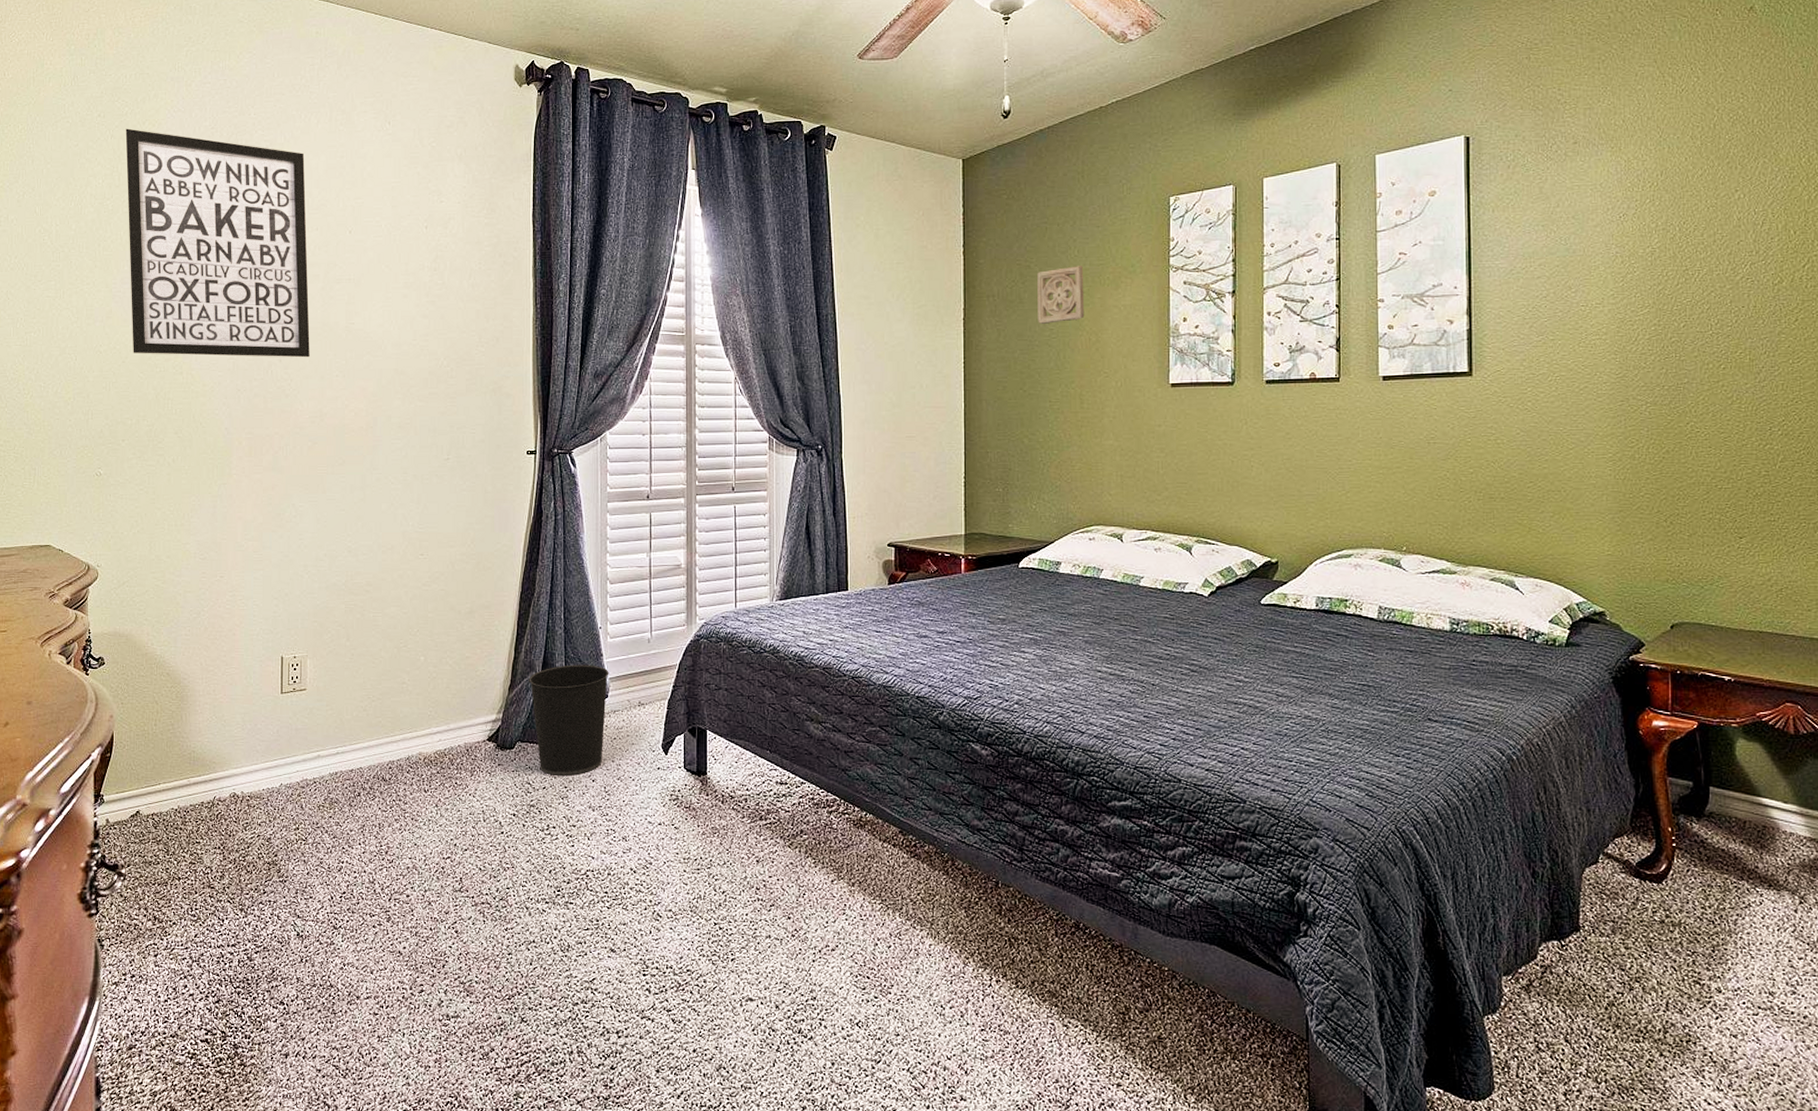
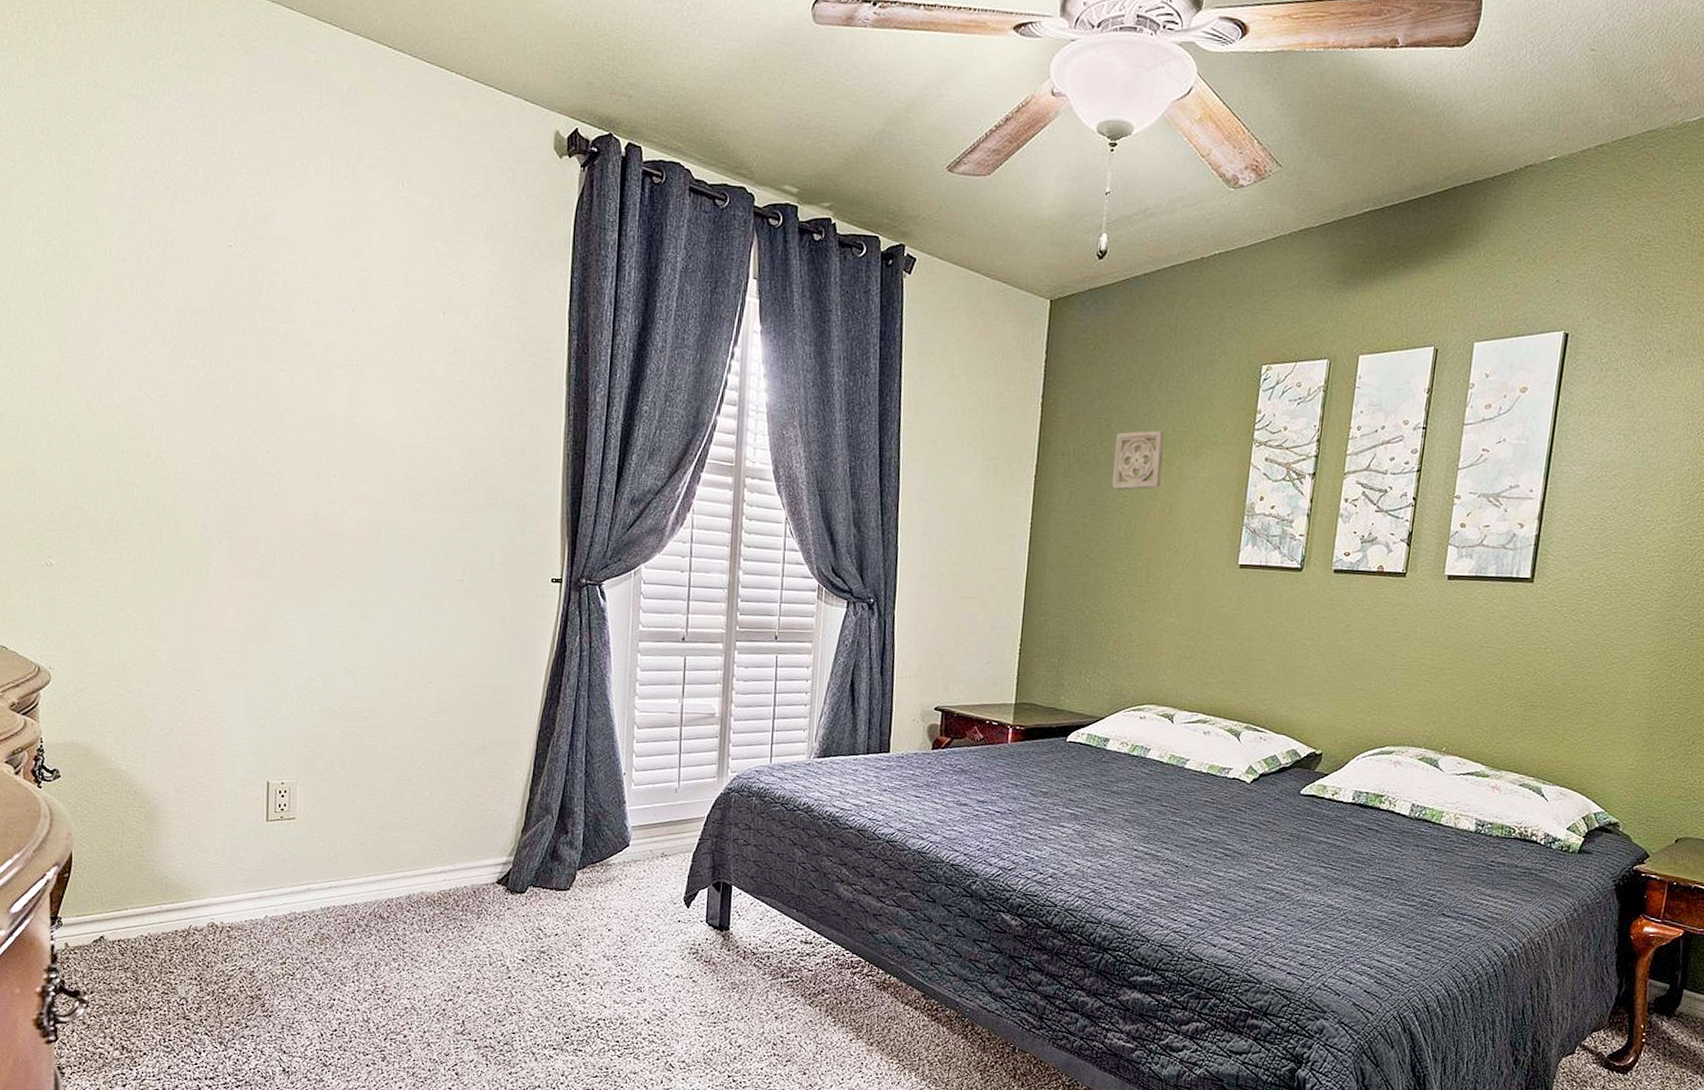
wall art: present [125,128,310,358] -> none [76,153,304,452]
wastebasket: present [529,664,609,776] -> none [544,810,632,924]

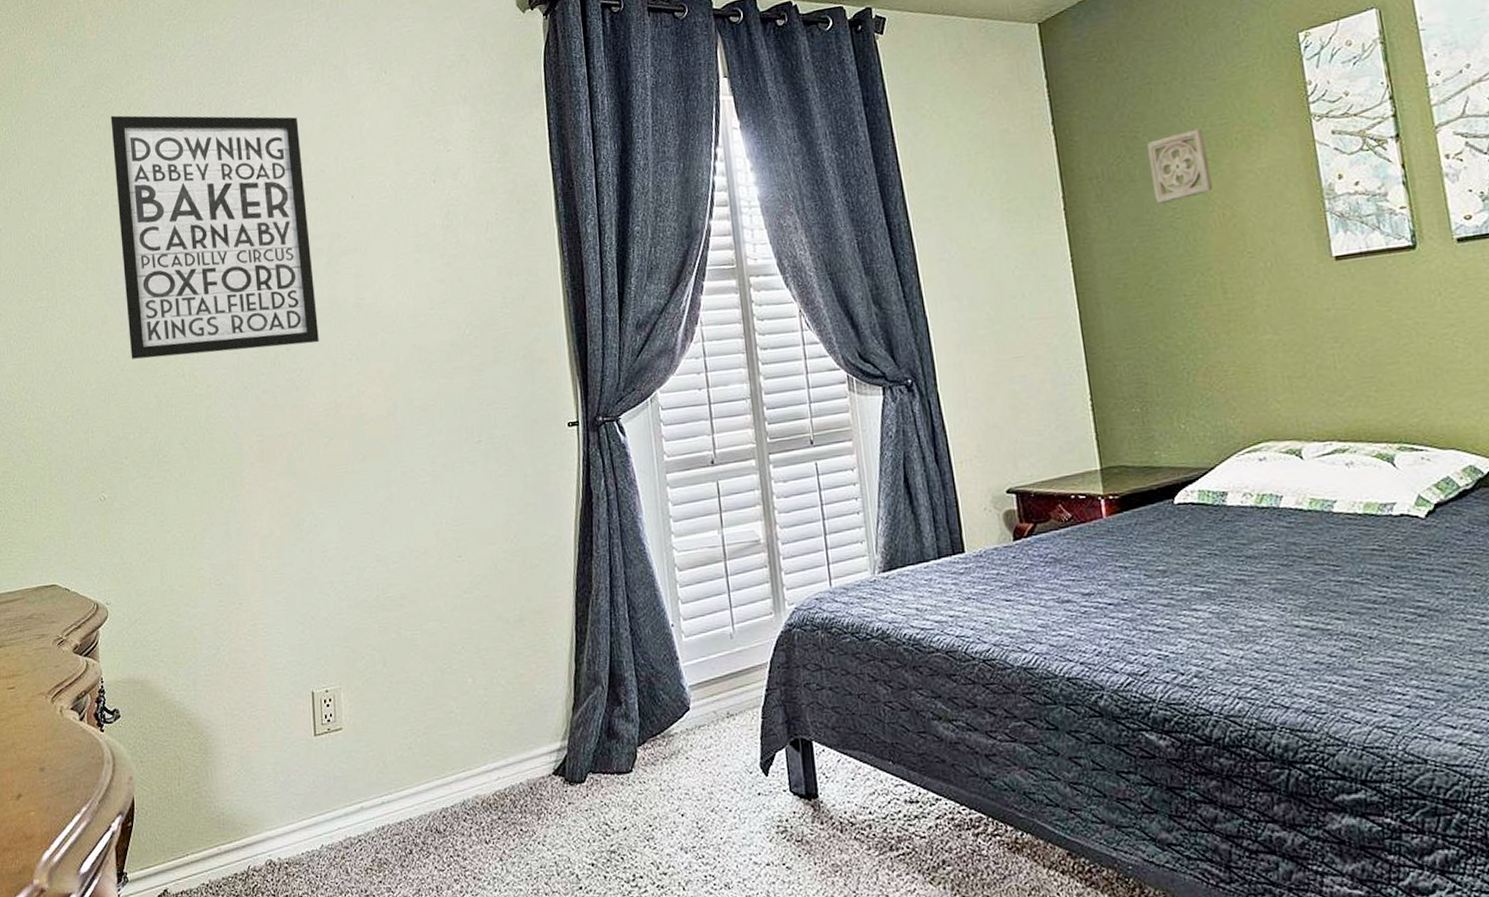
wall art: none [76,153,304,452] -> present [110,115,319,359]

